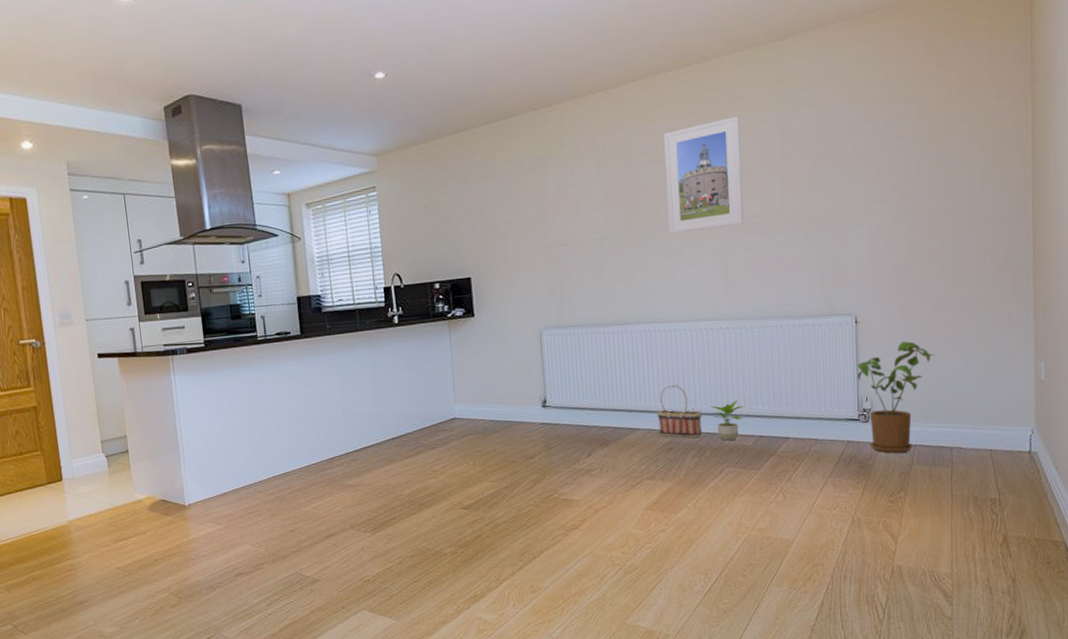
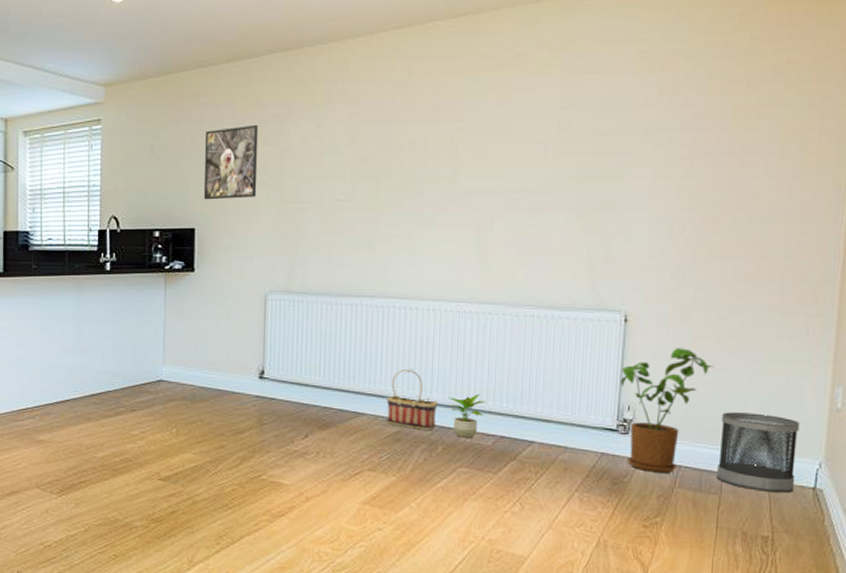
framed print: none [471,178,523,251] -> present [203,124,259,200]
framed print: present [664,116,744,234] -> none [422,77,514,201]
wastebasket: none [946,391,1013,460] -> present [717,412,800,493]

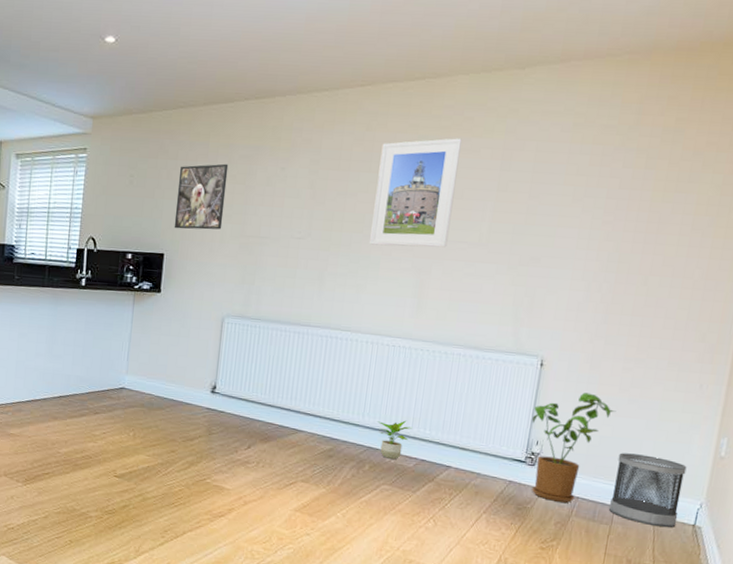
basket: present [386,367,437,431] -> none [322,393,368,451]
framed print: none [422,77,514,201] -> present [369,138,462,248]

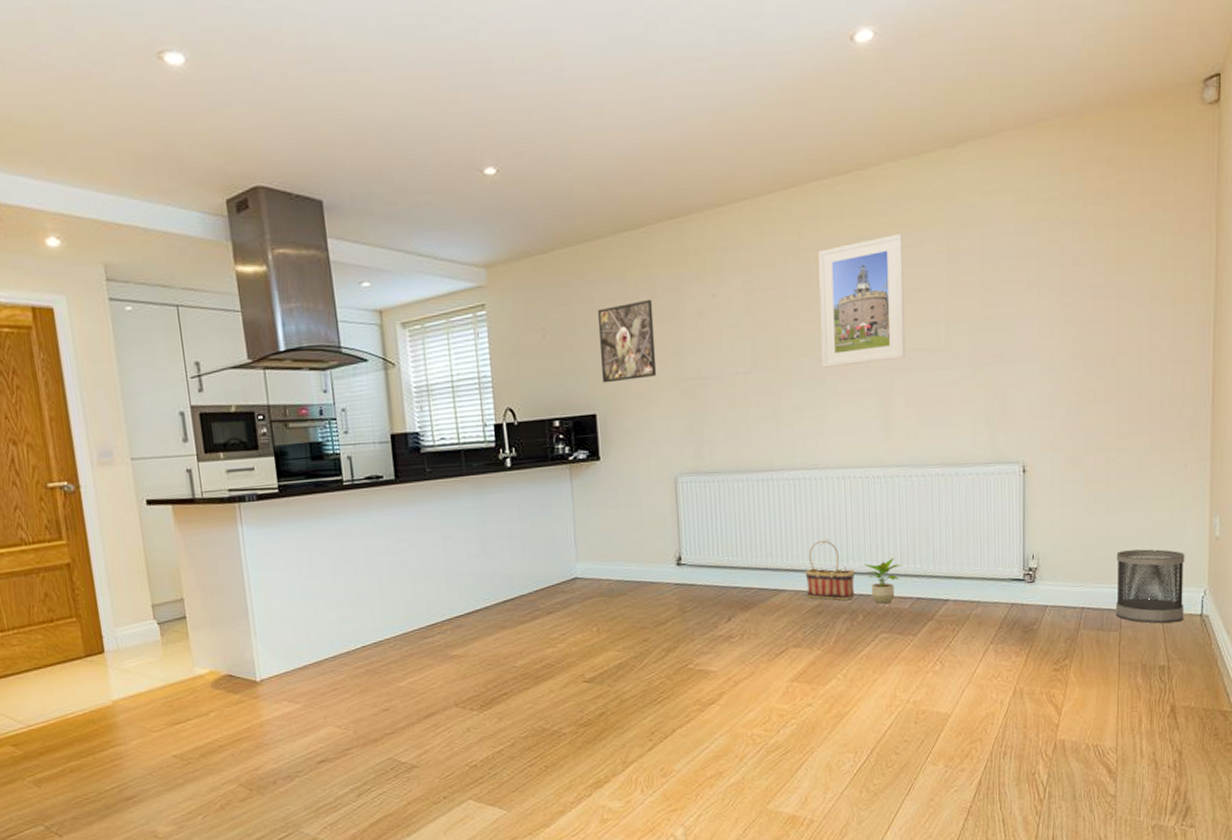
basket: none [322,393,368,451] -> present [805,538,855,601]
house plant: present [532,392,616,503] -> none [1024,493,1107,617]

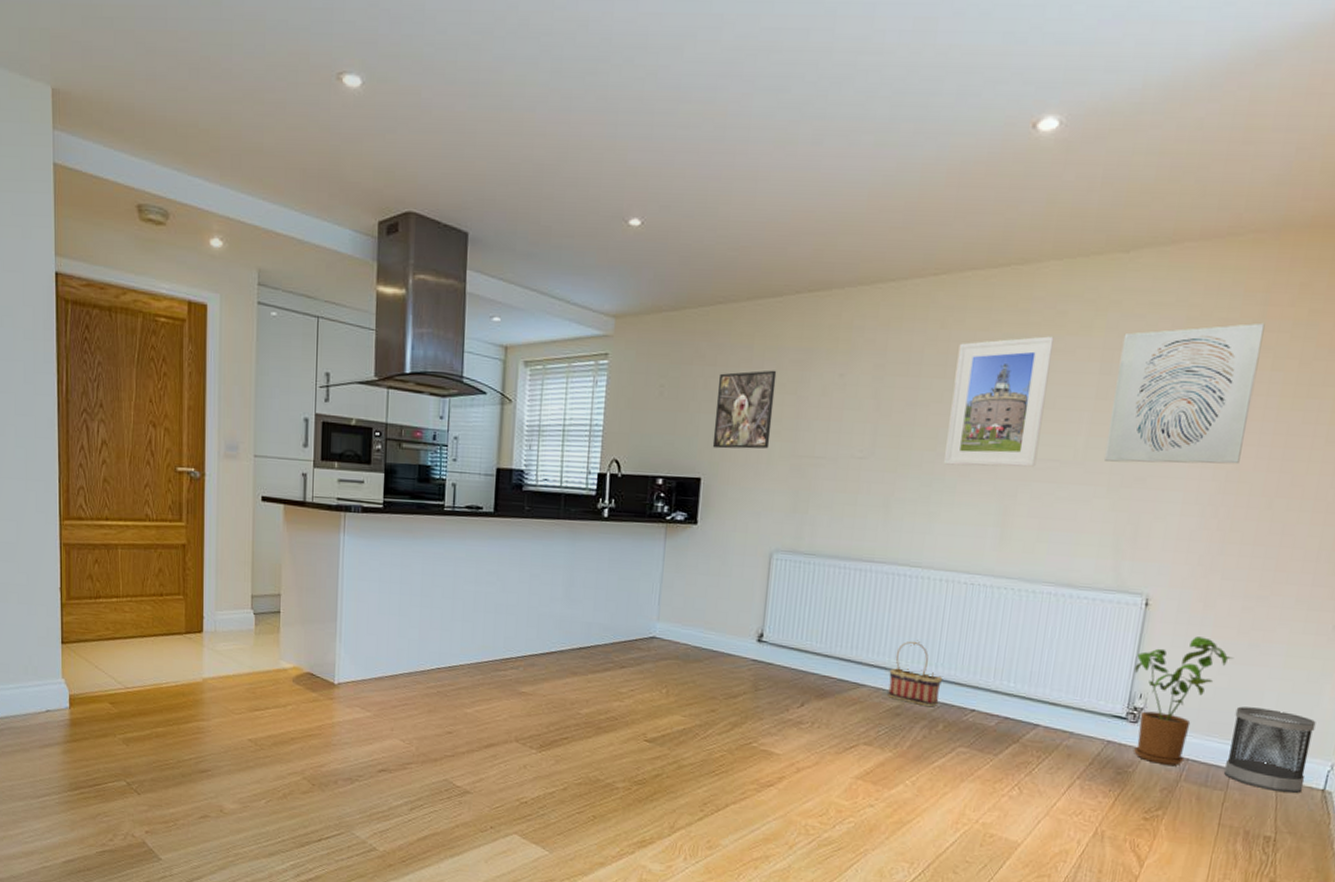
potted plant: present [862,557,902,604] -> none [952,671,995,718]
wall art: none [963,198,1083,344] -> present [1103,322,1265,465]
house plant: none [1024,493,1107,617] -> present [1134,636,1234,766]

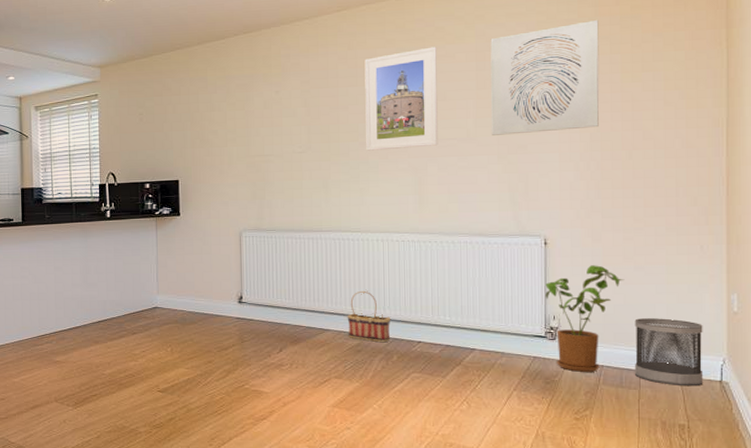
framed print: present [712,370,777,449] -> none [183,93,229,157]

